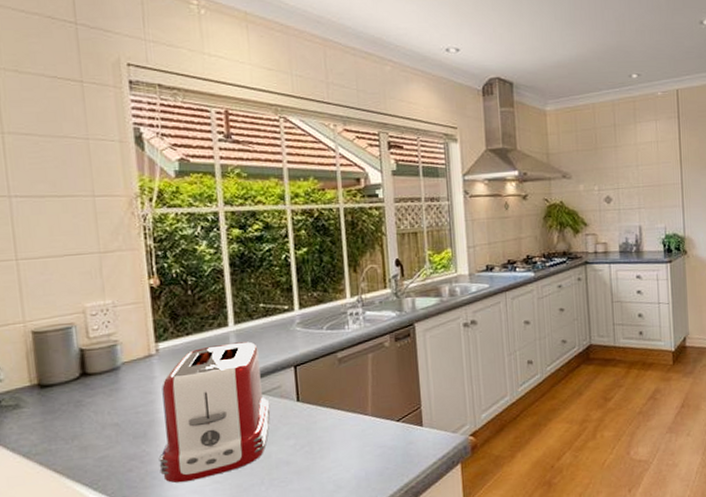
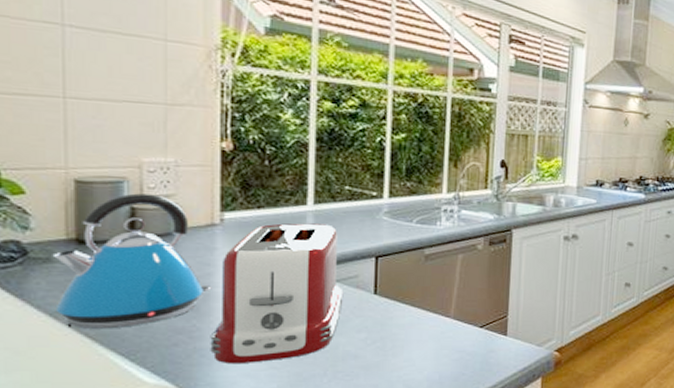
kettle: none [21,335,156,465] -> present [54,193,212,329]

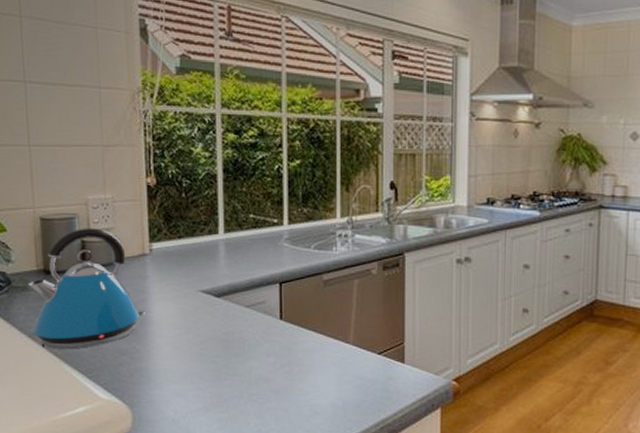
toaster: present [210,223,344,364] -> none [147,251,254,384]

